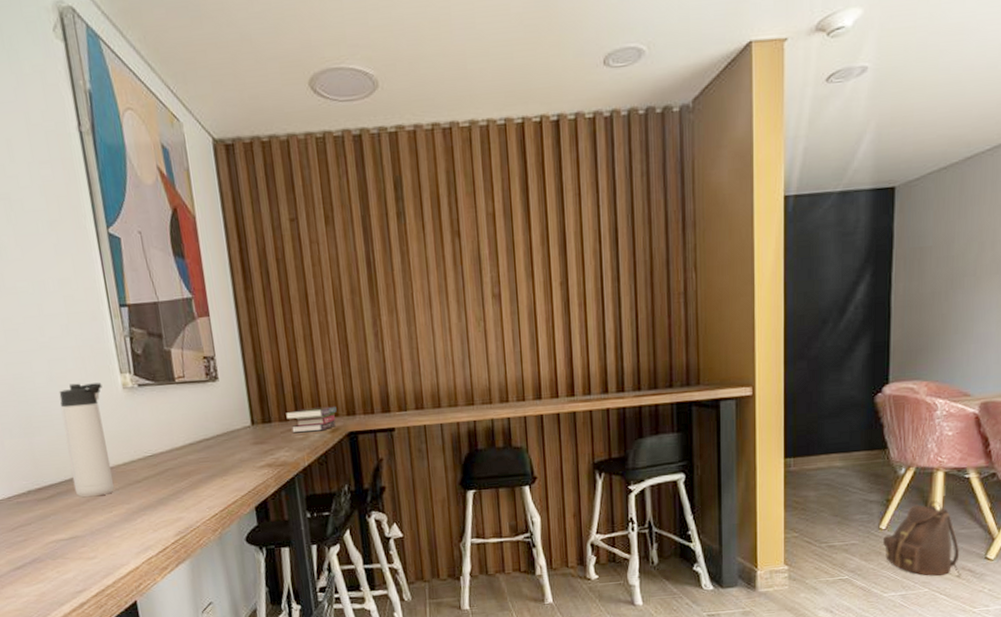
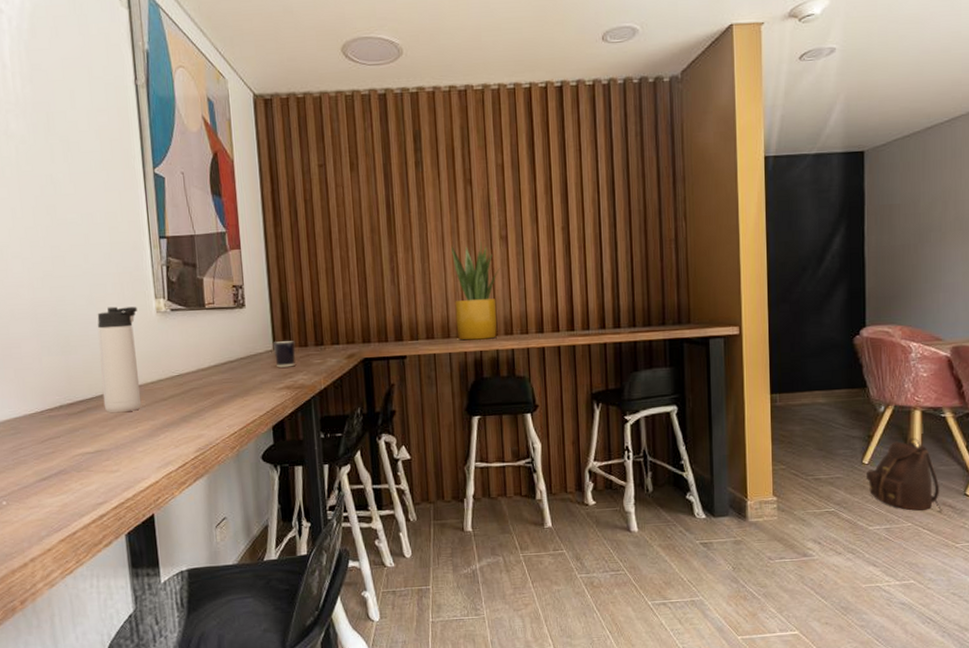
mug: none [250,415,276,445] -> present [273,341,296,368]
books: present [286,406,337,434] -> none [306,333,353,358]
planter: none [439,300,494,410] -> present [451,241,501,341]

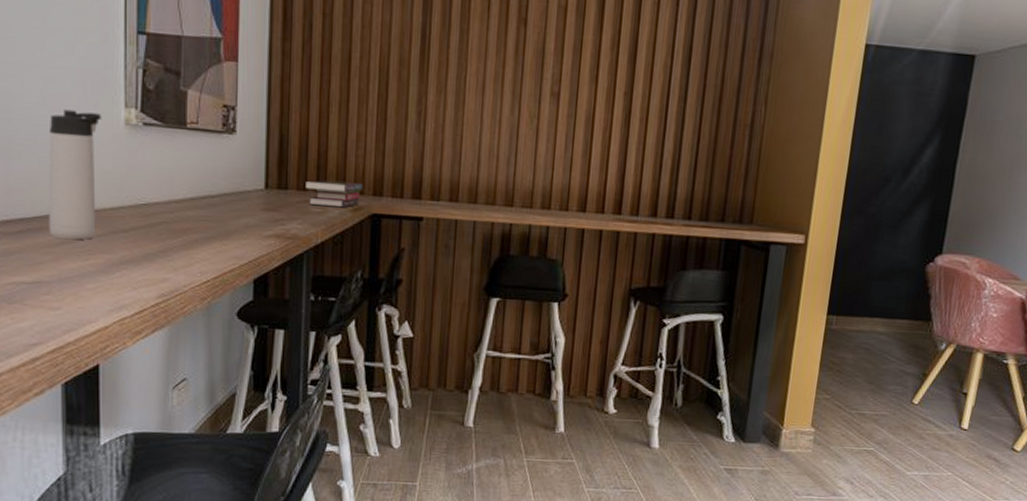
mug: present [273,341,296,368] -> none [265,180,292,213]
books: none [306,333,353,358] -> present [305,180,363,208]
planter: present [451,241,501,341] -> none [485,94,547,211]
backpack: present [865,438,943,513] -> none [912,382,989,465]

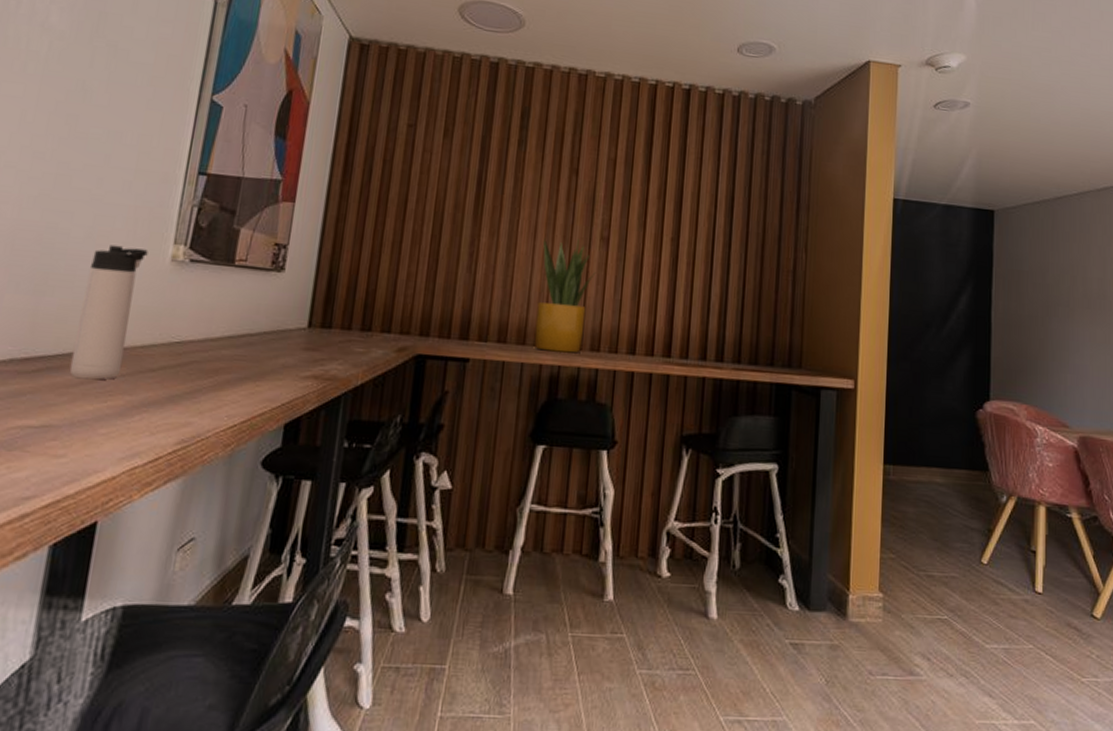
books: present [305,180,363,208] -> none [350,319,410,348]
planter: none [485,94,547,211] -> present [534,238,597,354]

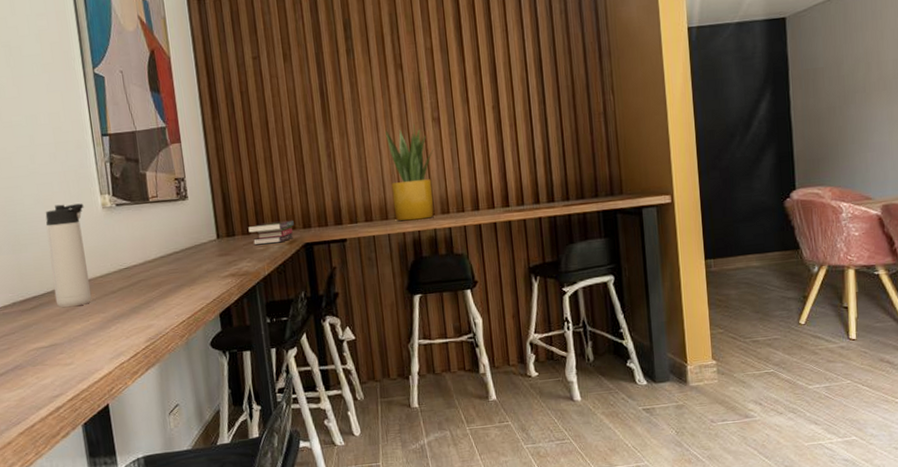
books: none [350,319,410,348] -> present [248,220,294,246]

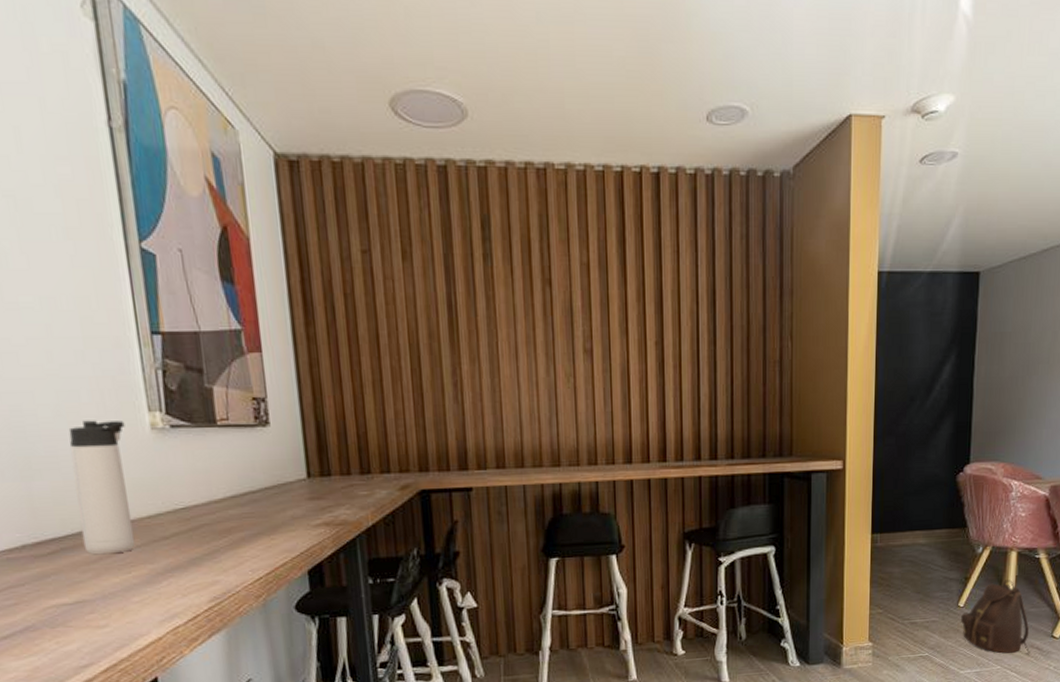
books: present [248,220,294,246] -> none [348,460,408,489]
planter: present [385,123,435,222] -> none [526,354,584,471]
backpack: none [803,296,881,369] -> present [960,579,1031,655]

